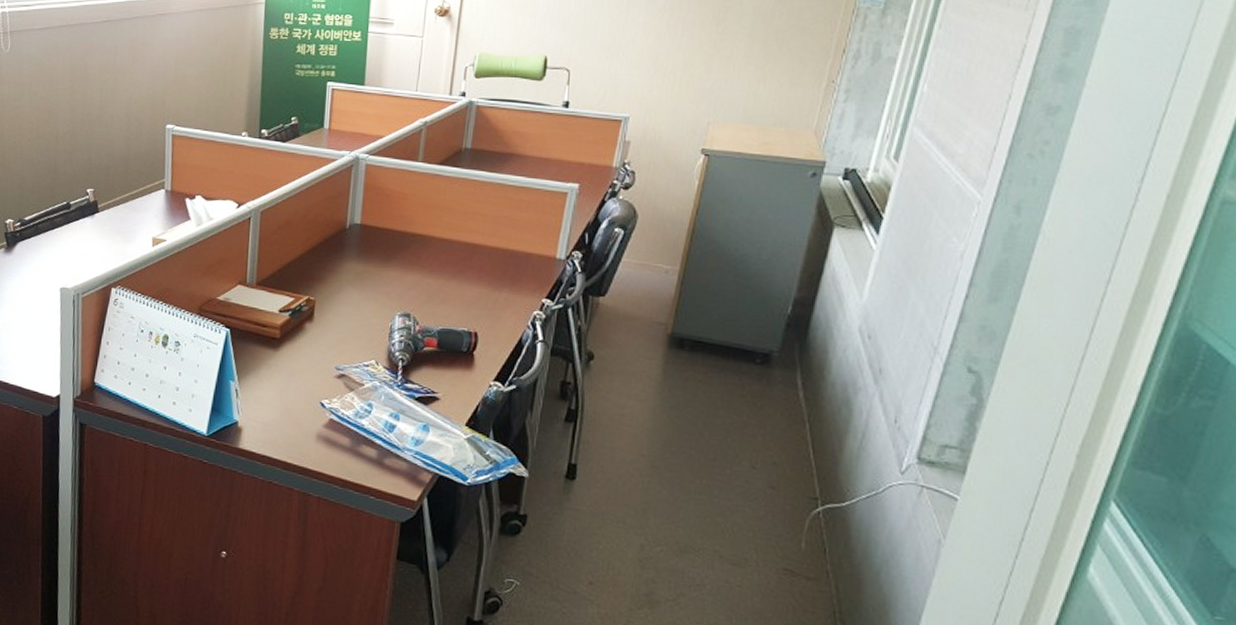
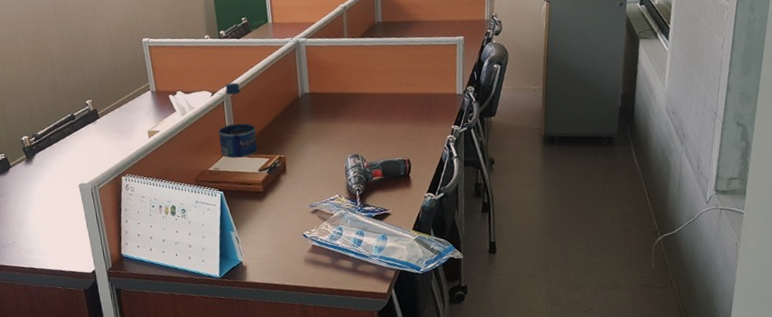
water bottle: none [236,195,284,292] -> present [218,82,258,159]

